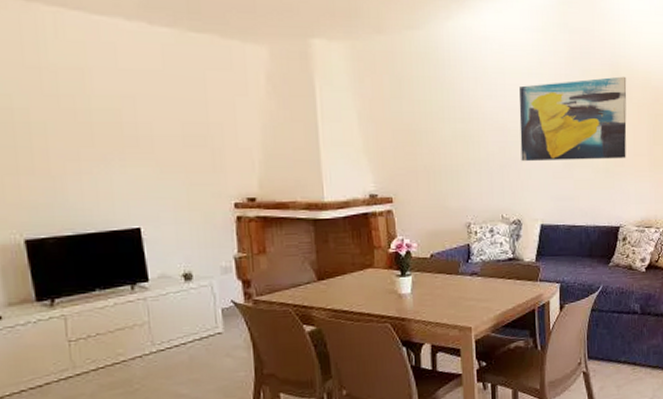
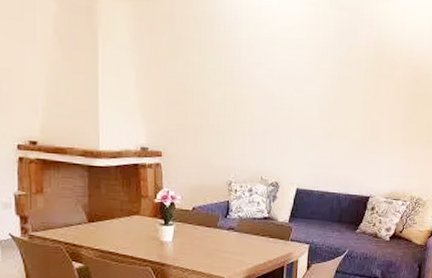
wall art: present [519,76,627,162] -> none [283,54,390,133]

